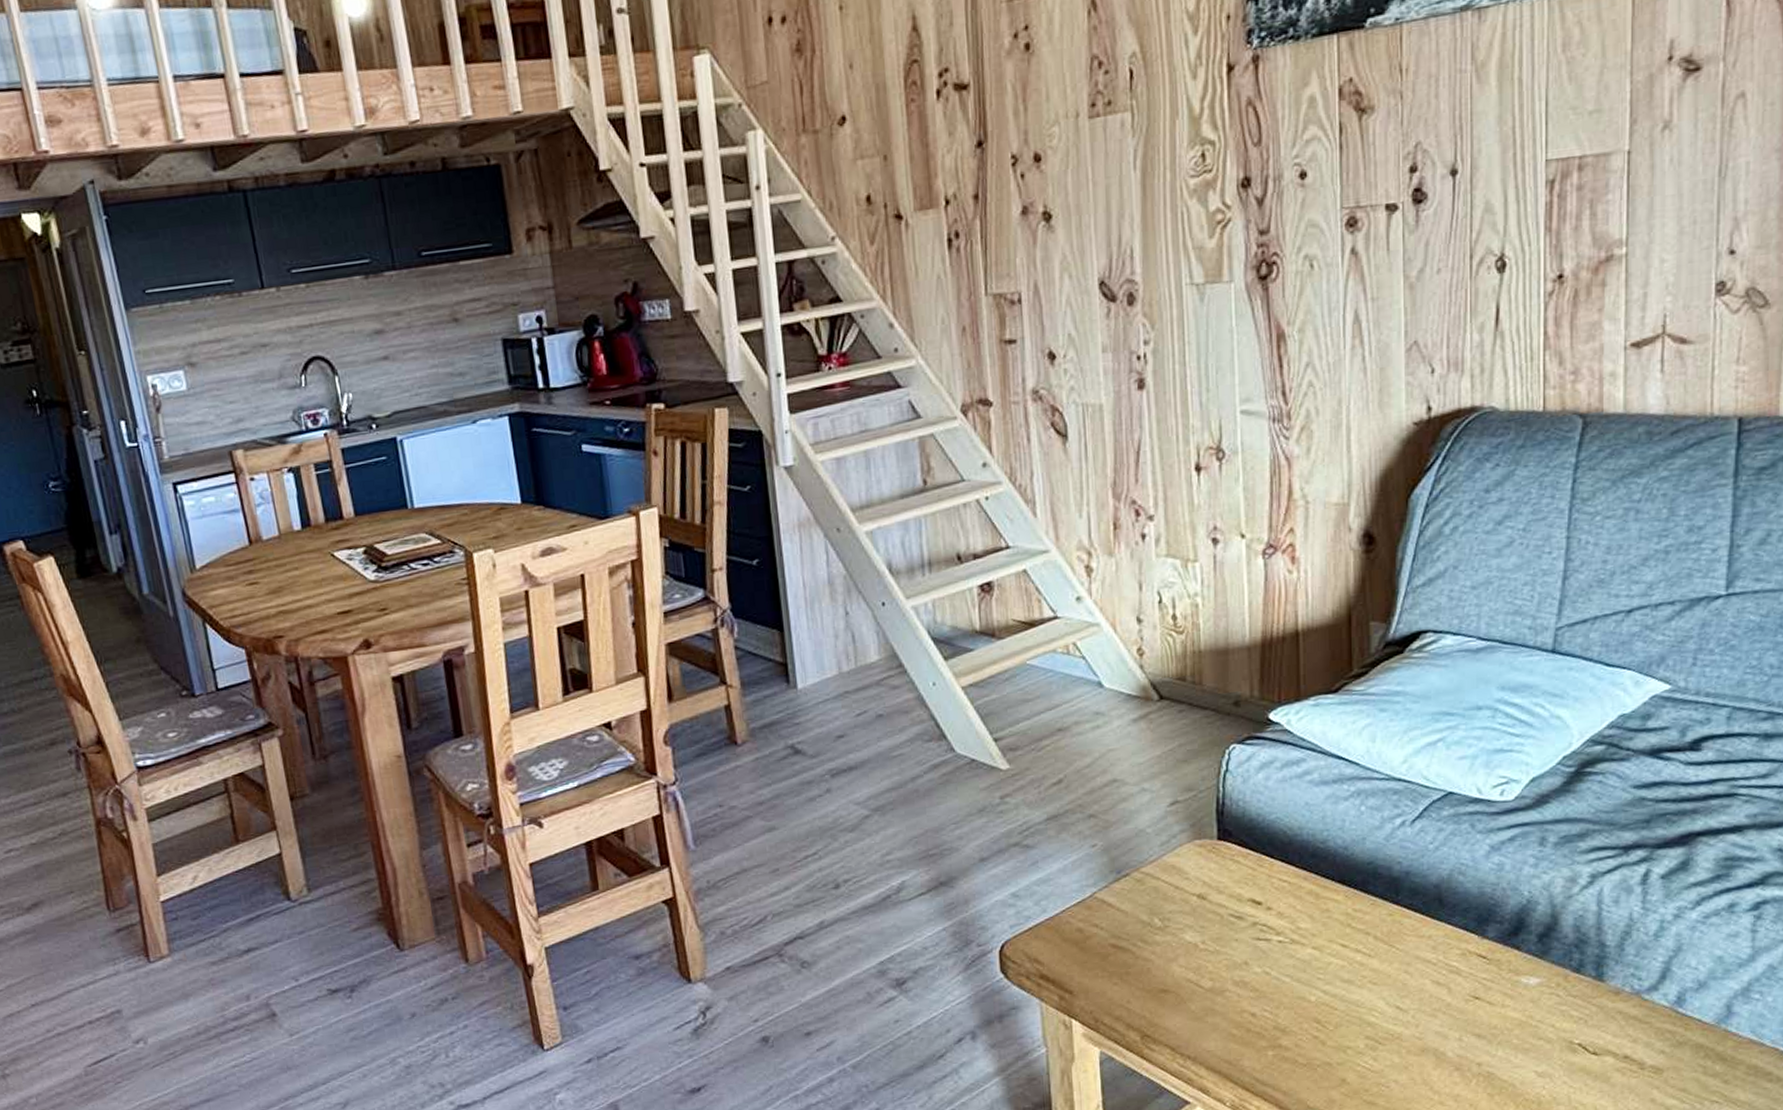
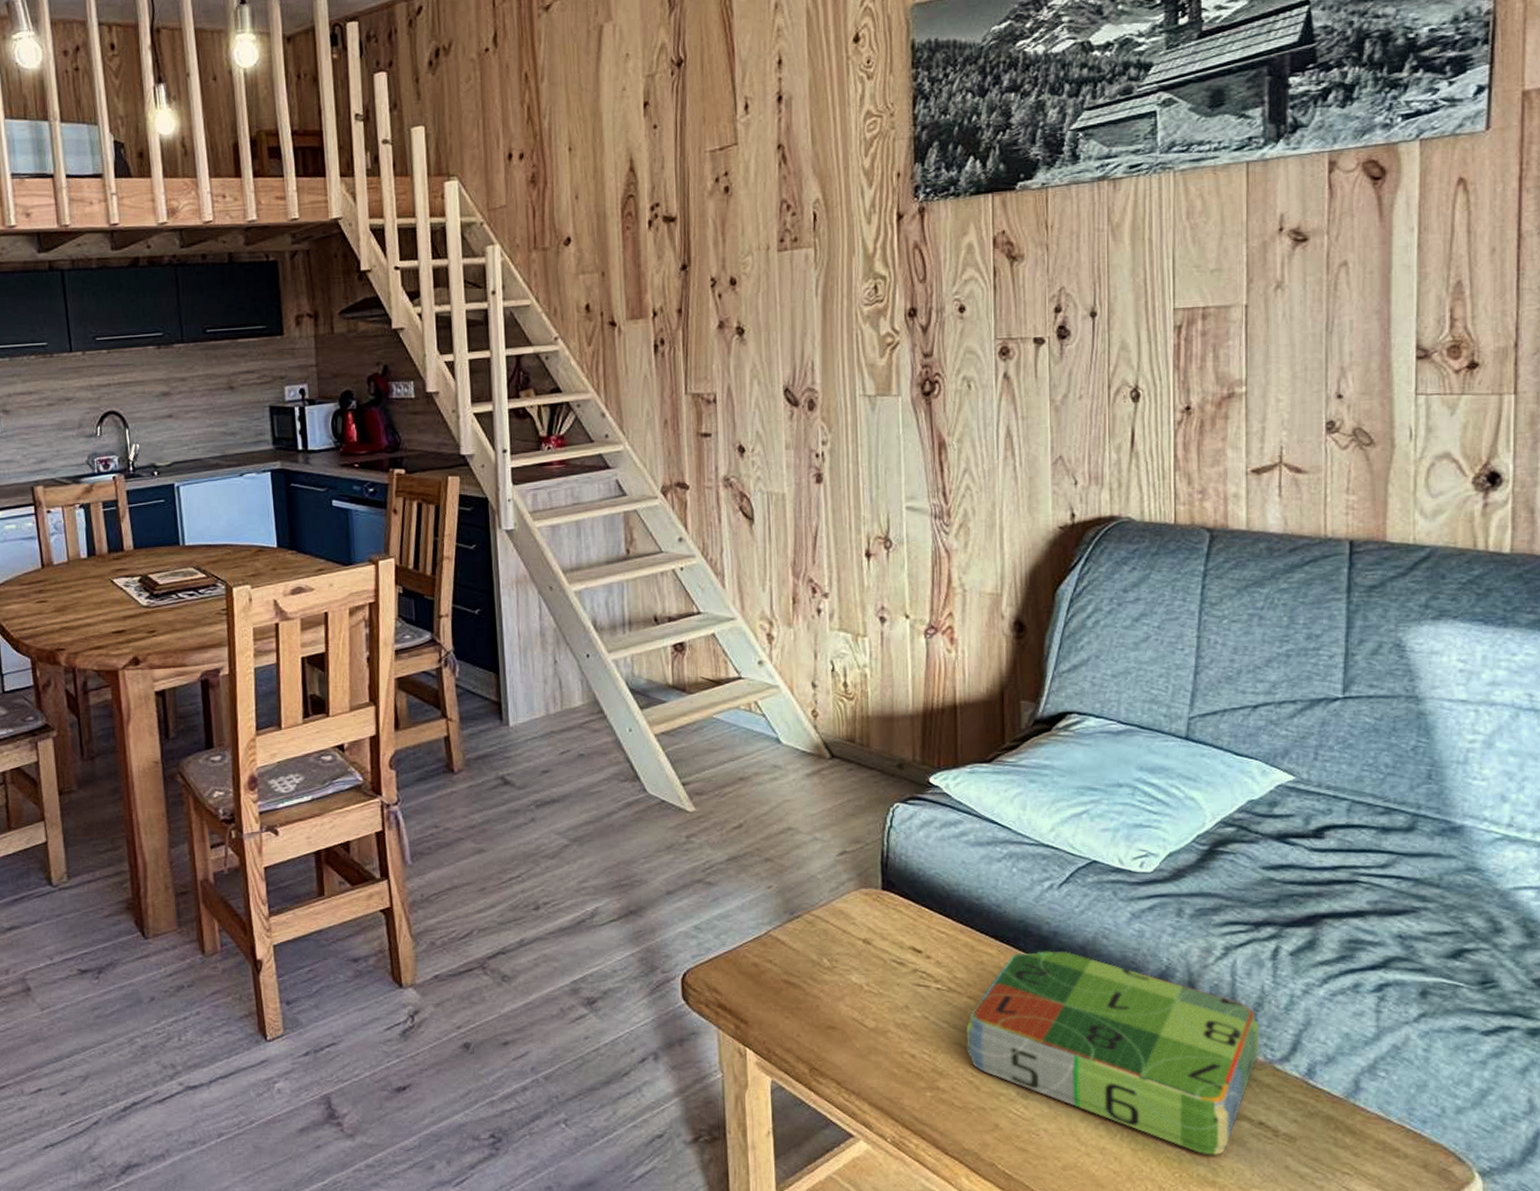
board game: none [1309,891,1627,1094] -> present [965,951,1260,1155]

